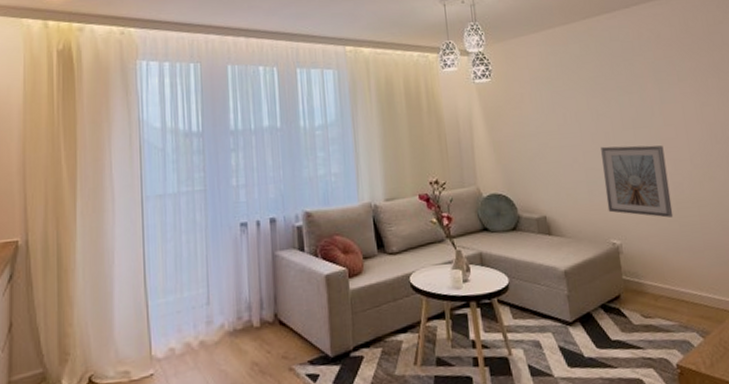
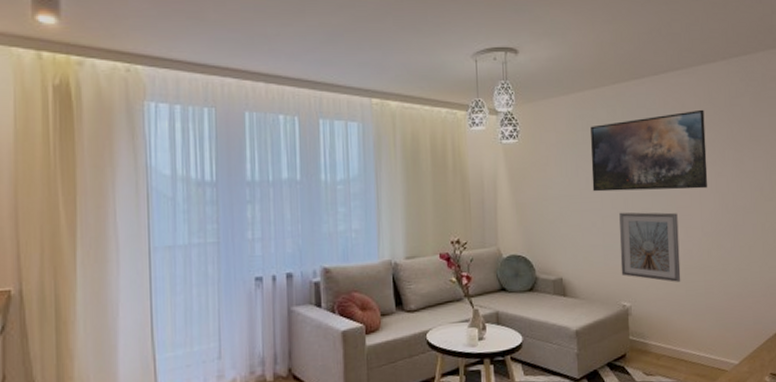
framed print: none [564,39,693,127] -> present [590,109,708,192]

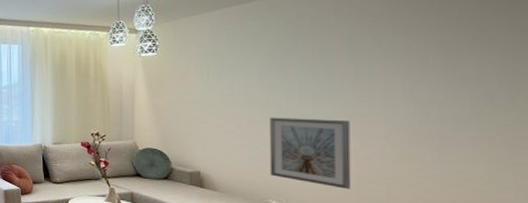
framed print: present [590,109,708,192] -> none [237,13,399,98]

